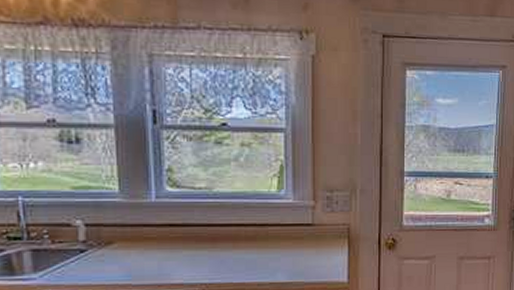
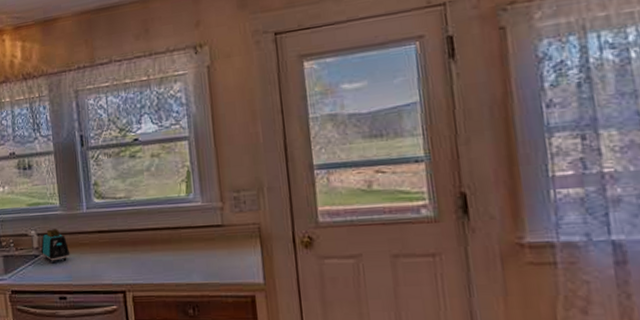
toaster: none [89,219,131,260] -> present [40,229,70,264]

